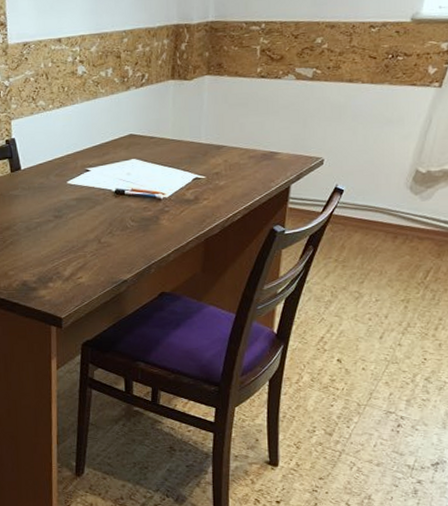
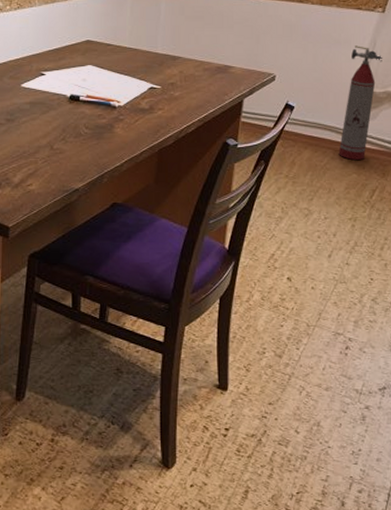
fire extinguisher: none [391,124,440,241] -> present [338,46,383,160]

